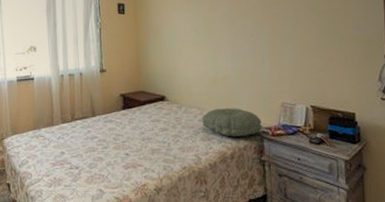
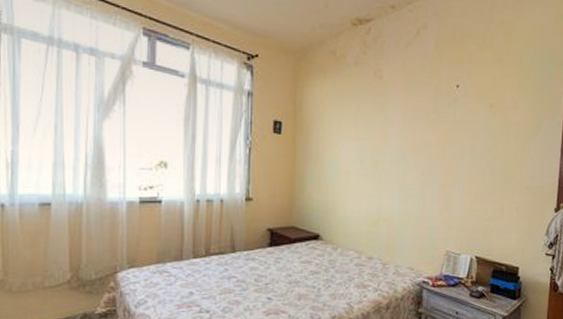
pillow: present [202,108,262,137] -> none [358,253,423,285]

